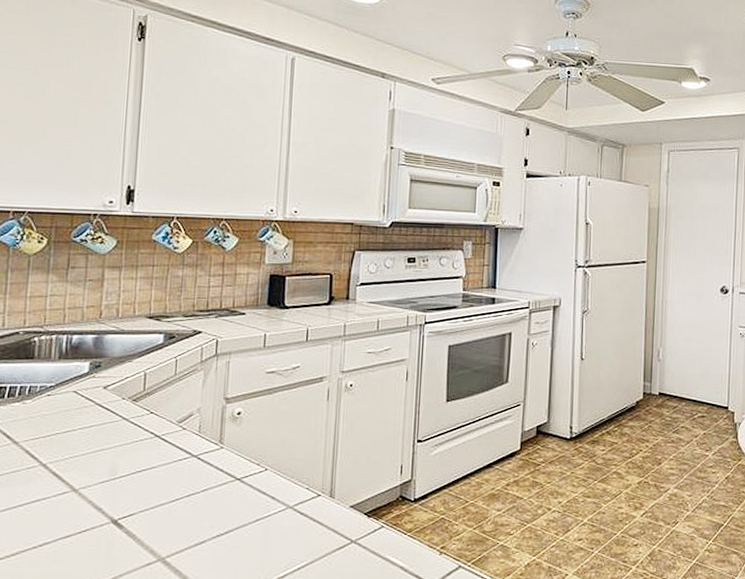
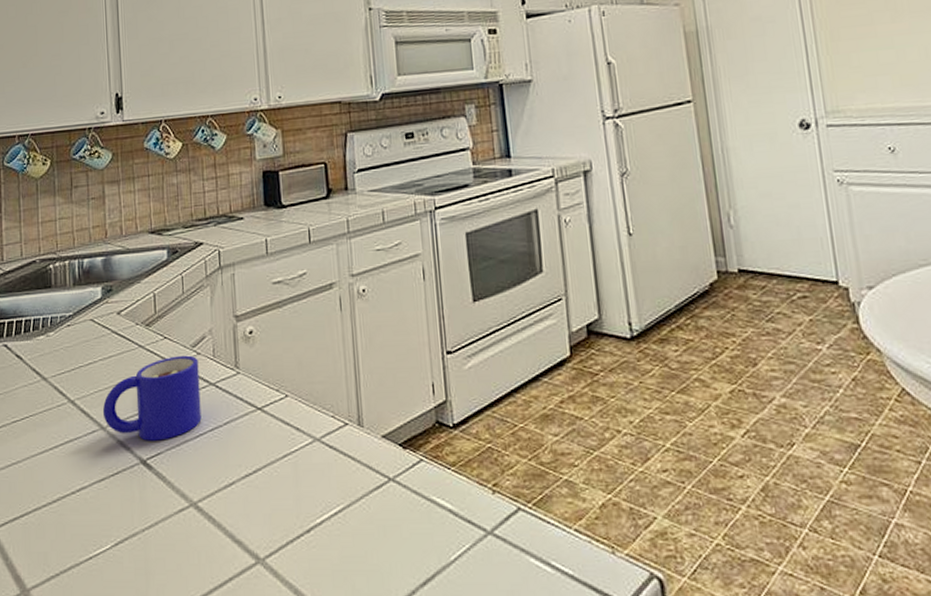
mug: none [76,429,183,503] -> present [102,355,202,441]

